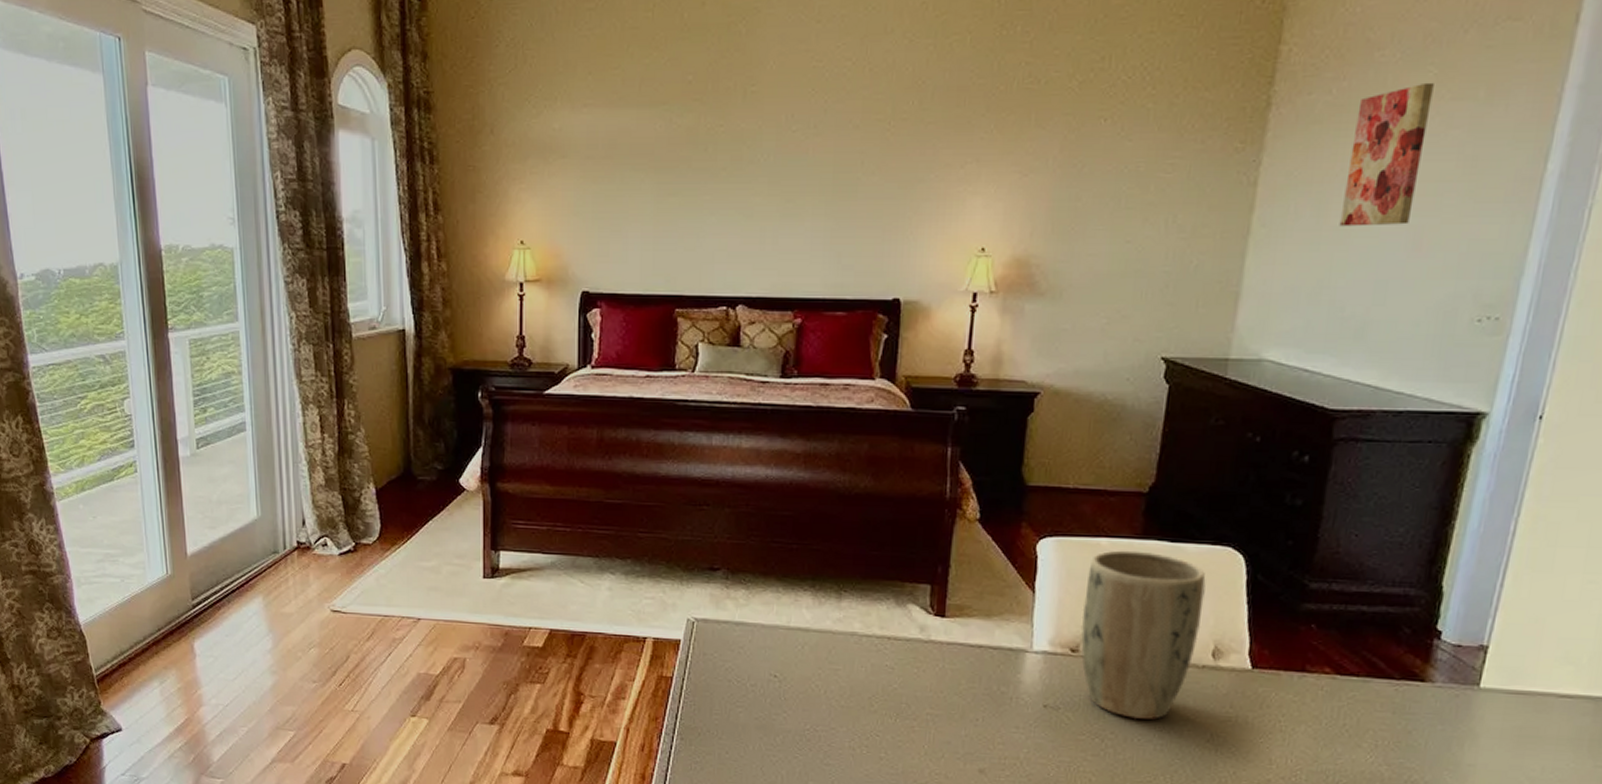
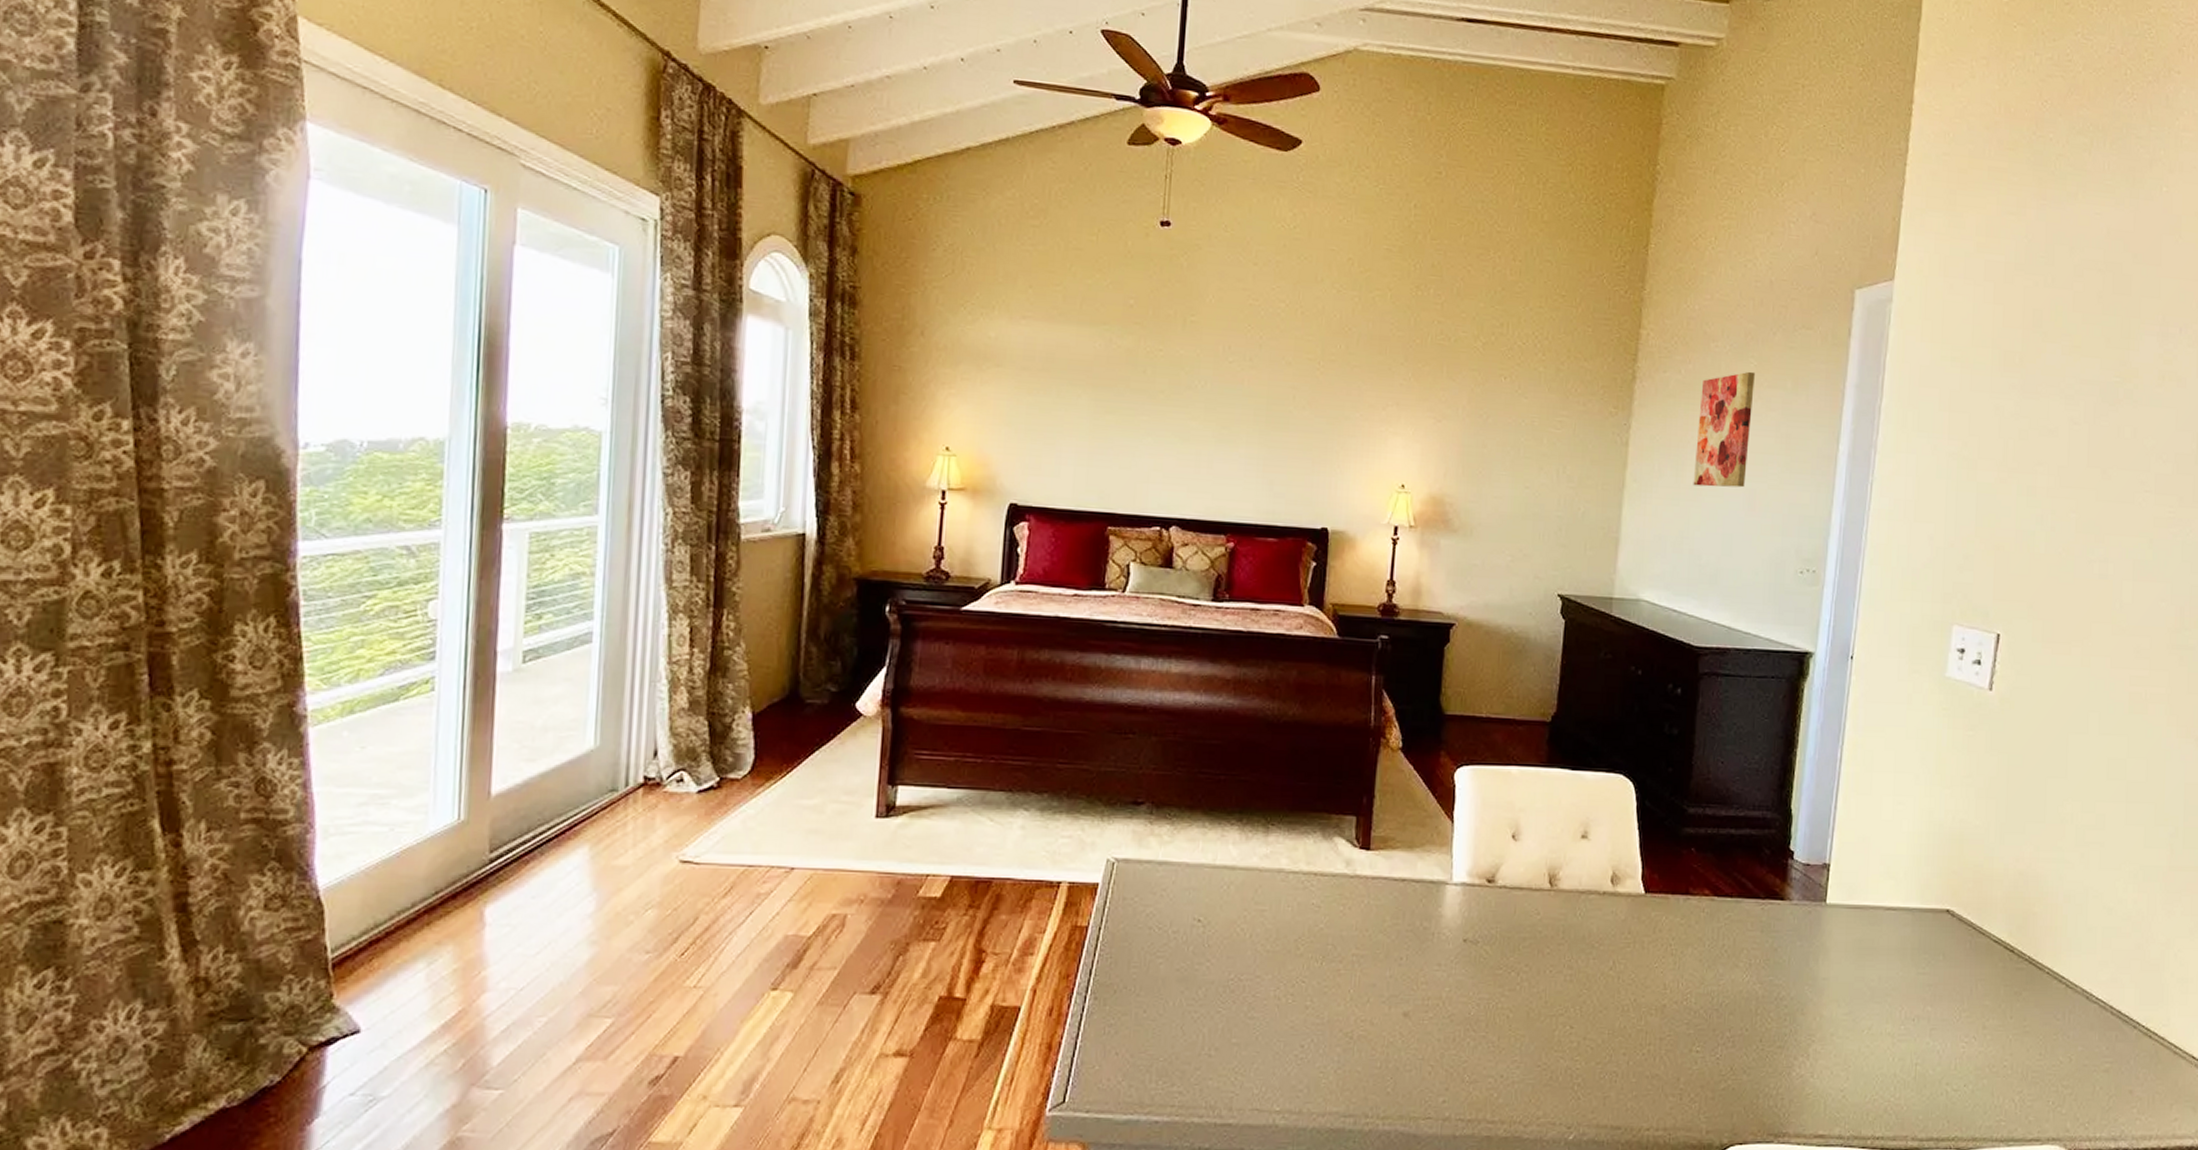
plant pot: present [1081,550,1206,720] -> none [1496,778,1603,950]

